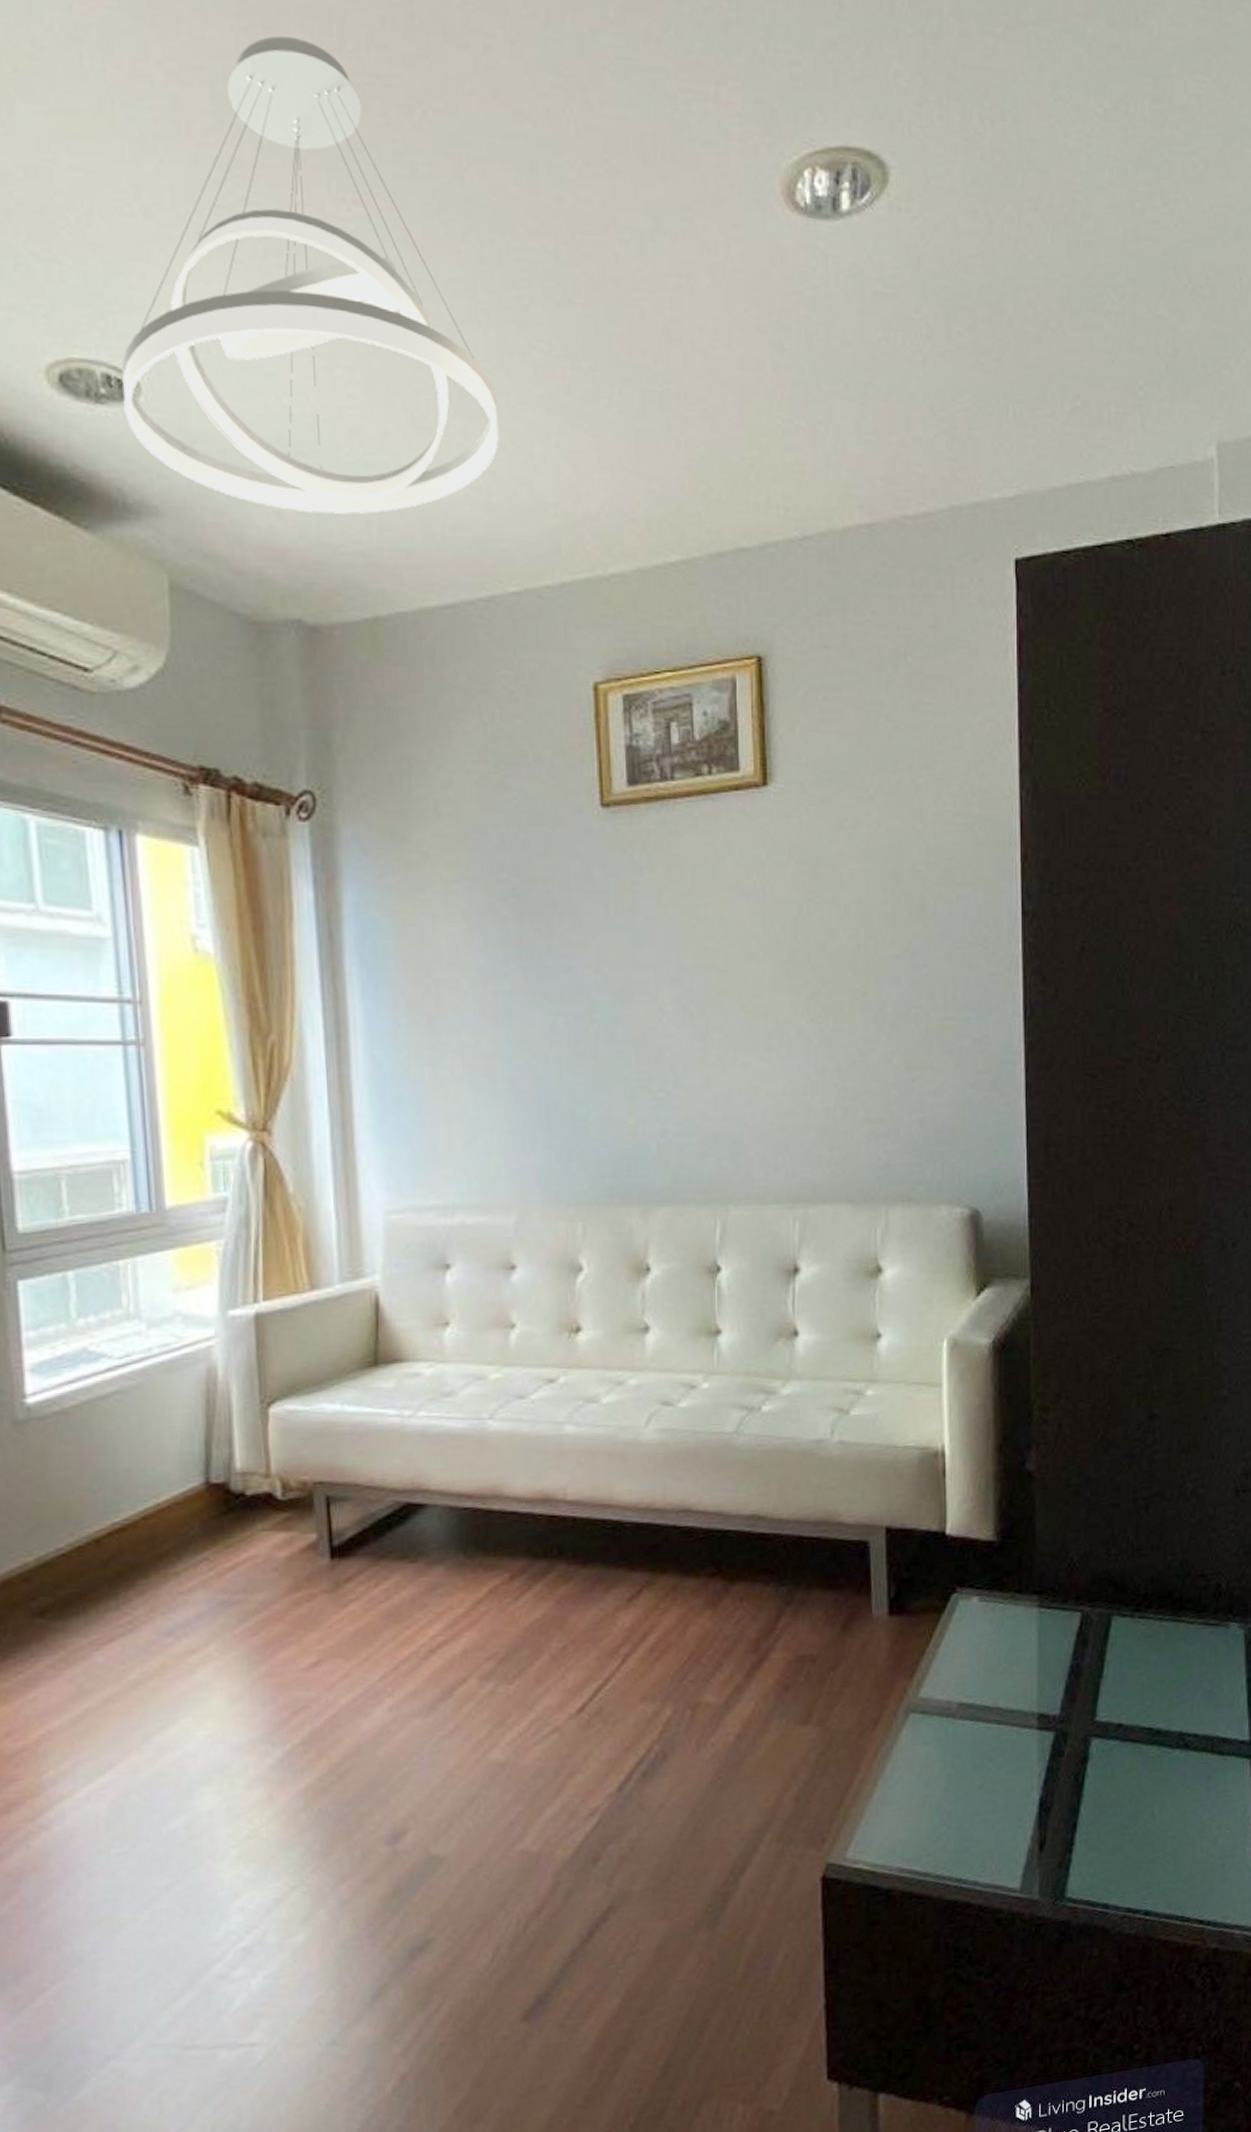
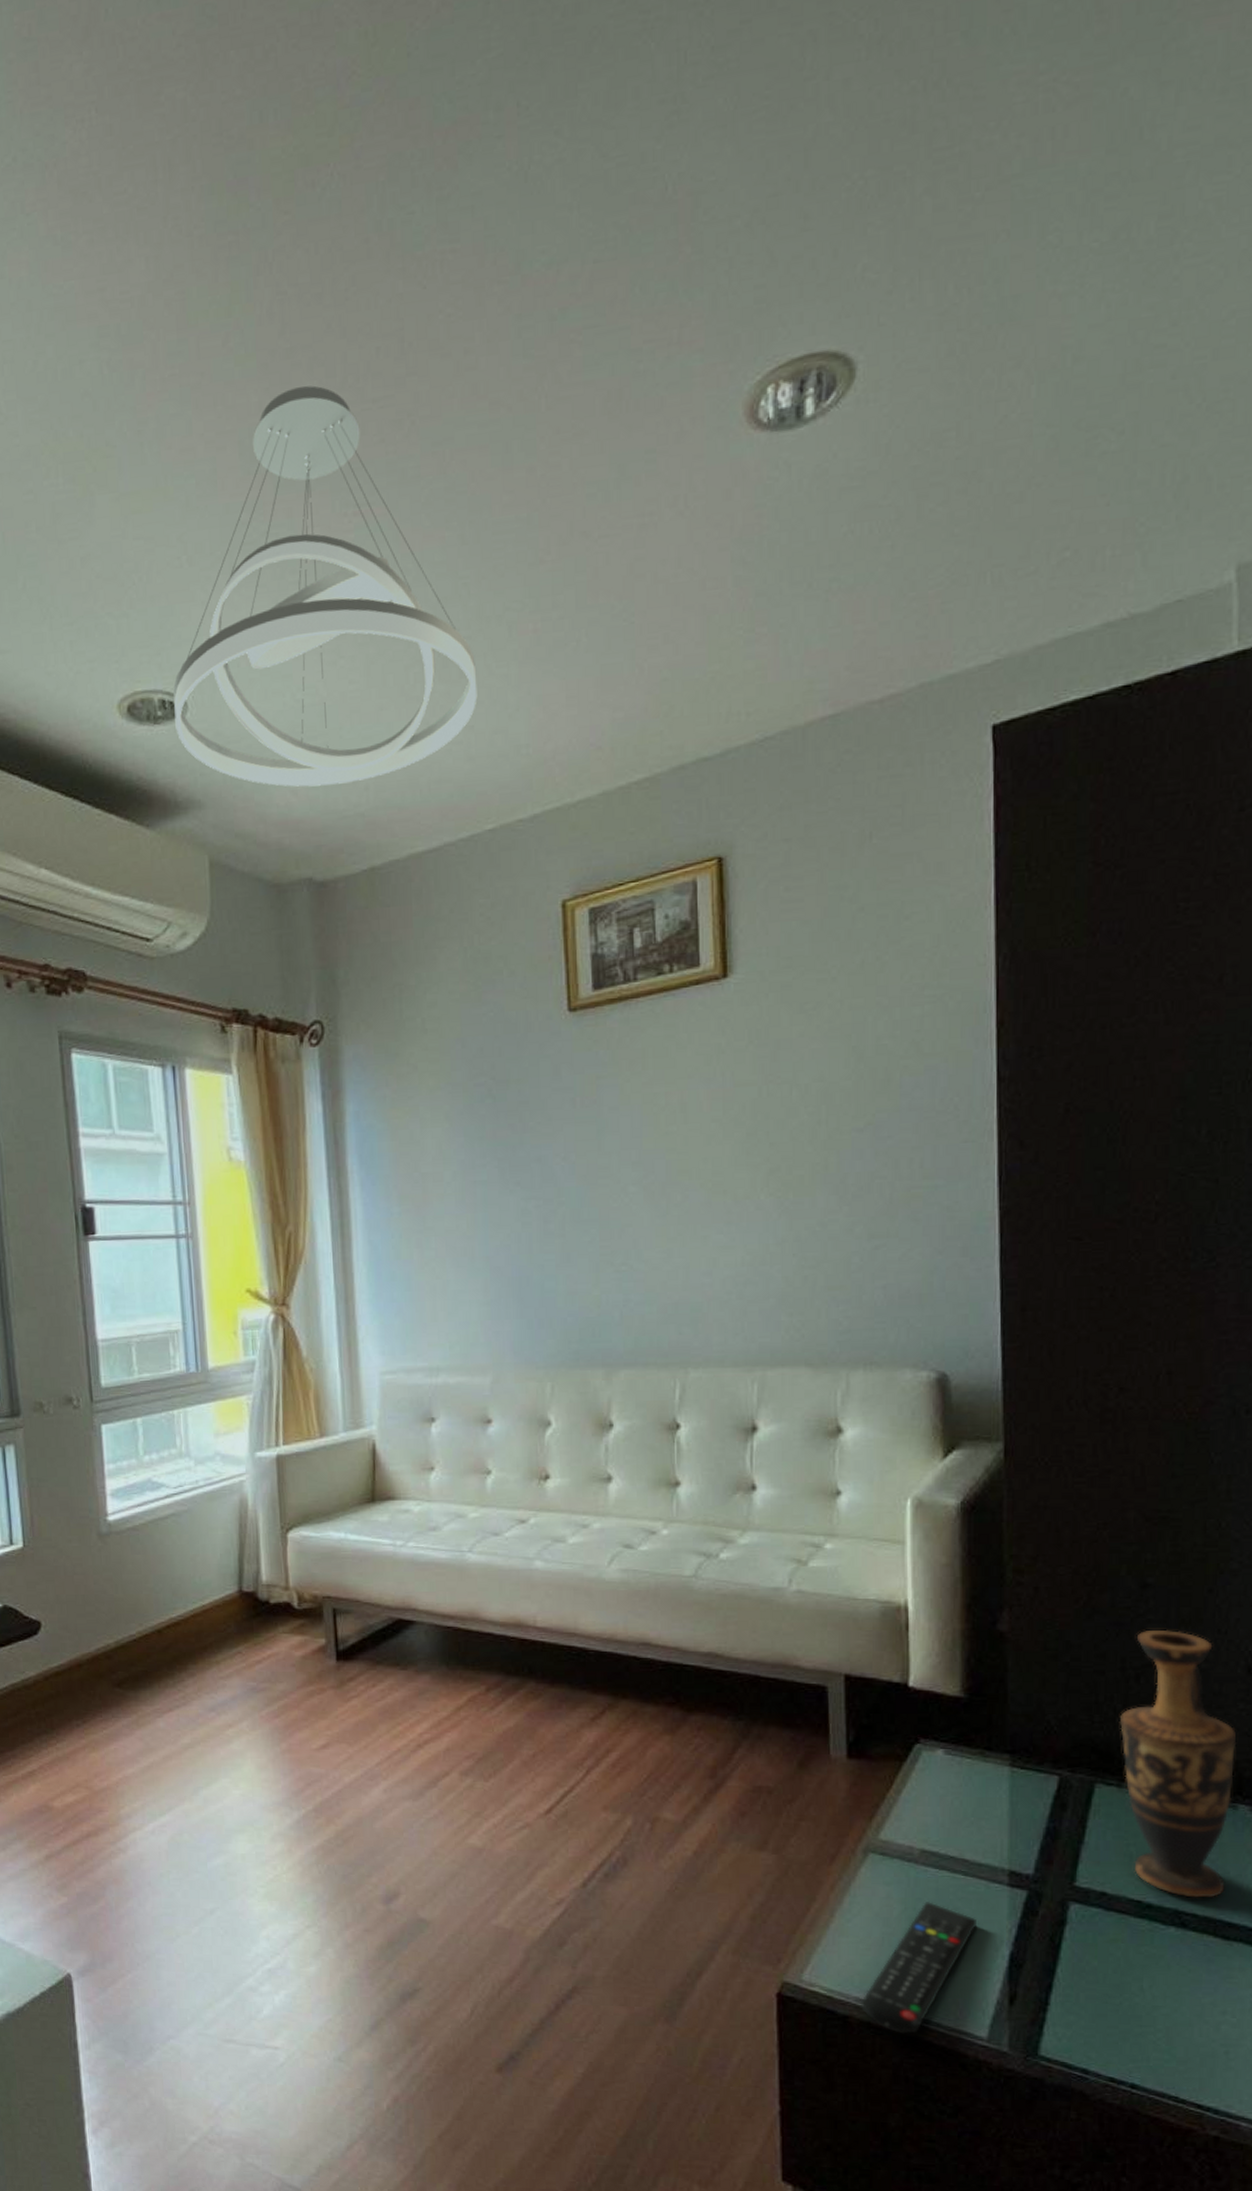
remote control: none [903,1756,1011,1899] -> present [861,1902,978,2034]
vase: none [1132,1459,1228,1719] -> present [1120,1631,1237,1898]

